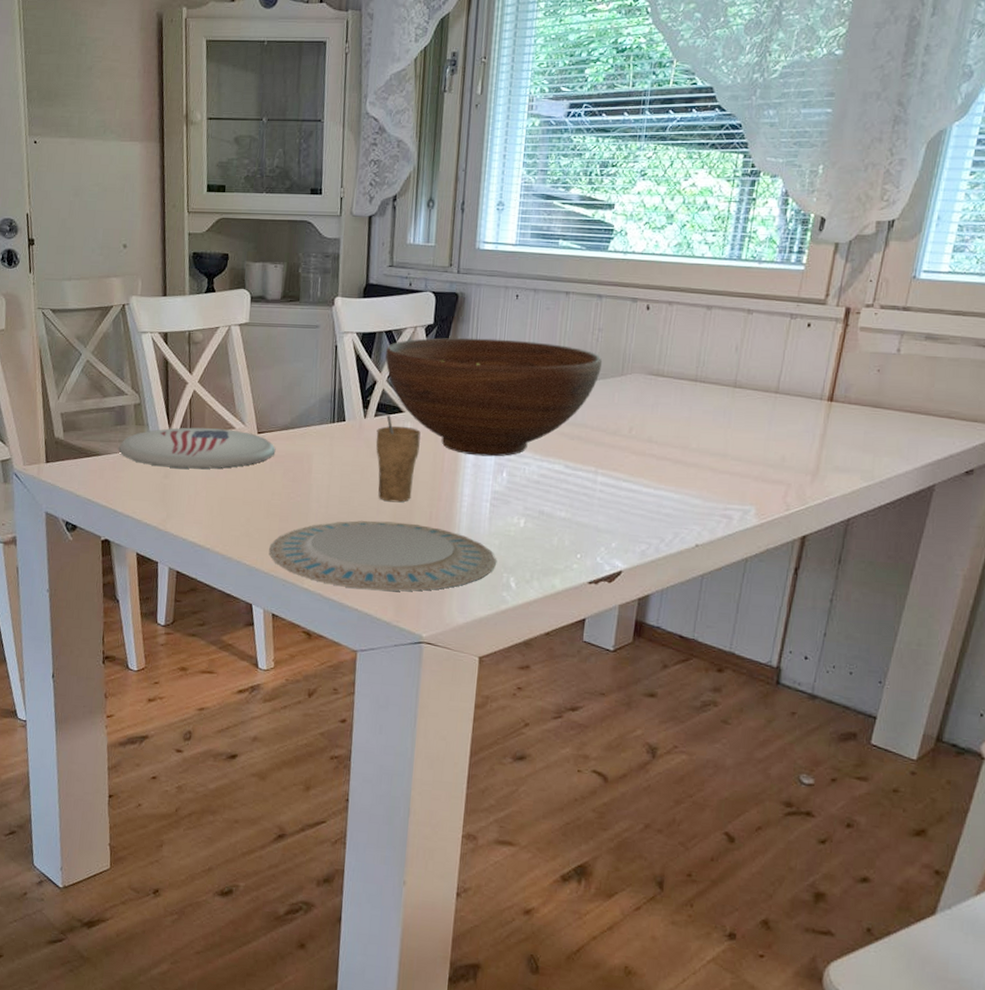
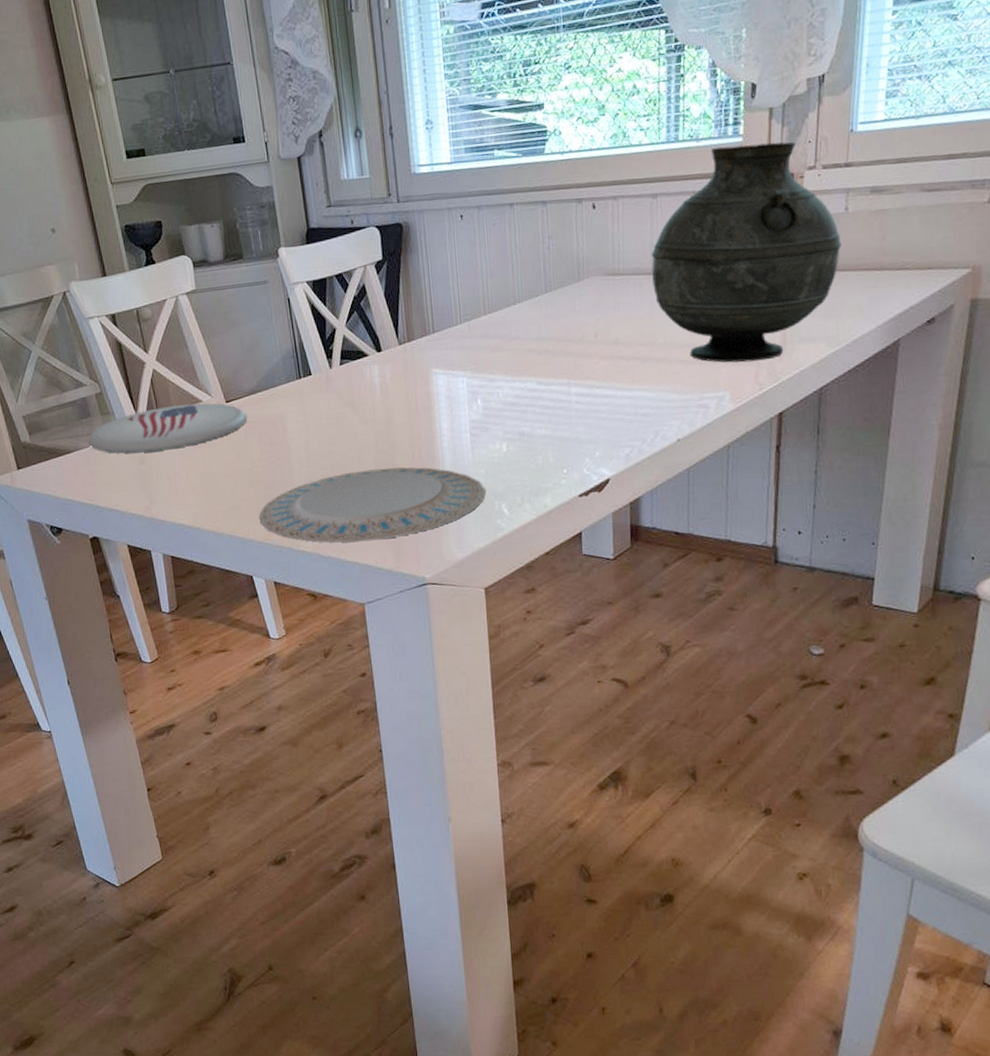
cup: present [376,415,421,503] -> none [344,361,391,450]
fruit bowl: present [385,337,603,457] -> none [340,259,558,388]
vase: none [694,271,889,483] -> present [651,142,841,363]

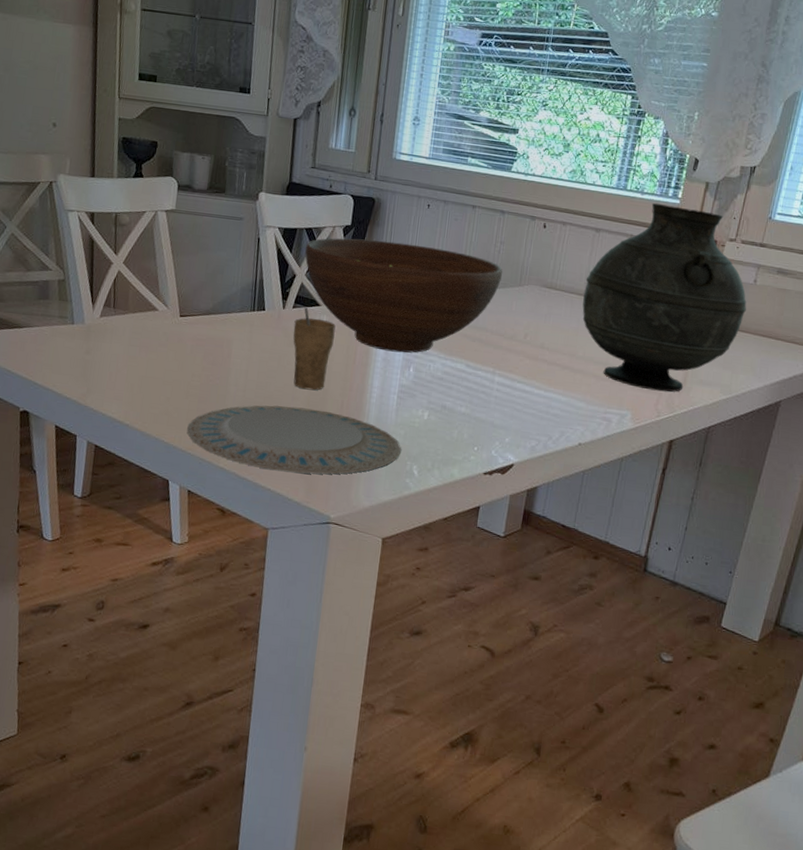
plate: present [87,403,248,454] -> none [40,305,197,348]
fruit bowl: none [340,259,558,388] -> present [305,238,503,353]
cup: none [344,361,391,450] -> present [293,308,336,391]

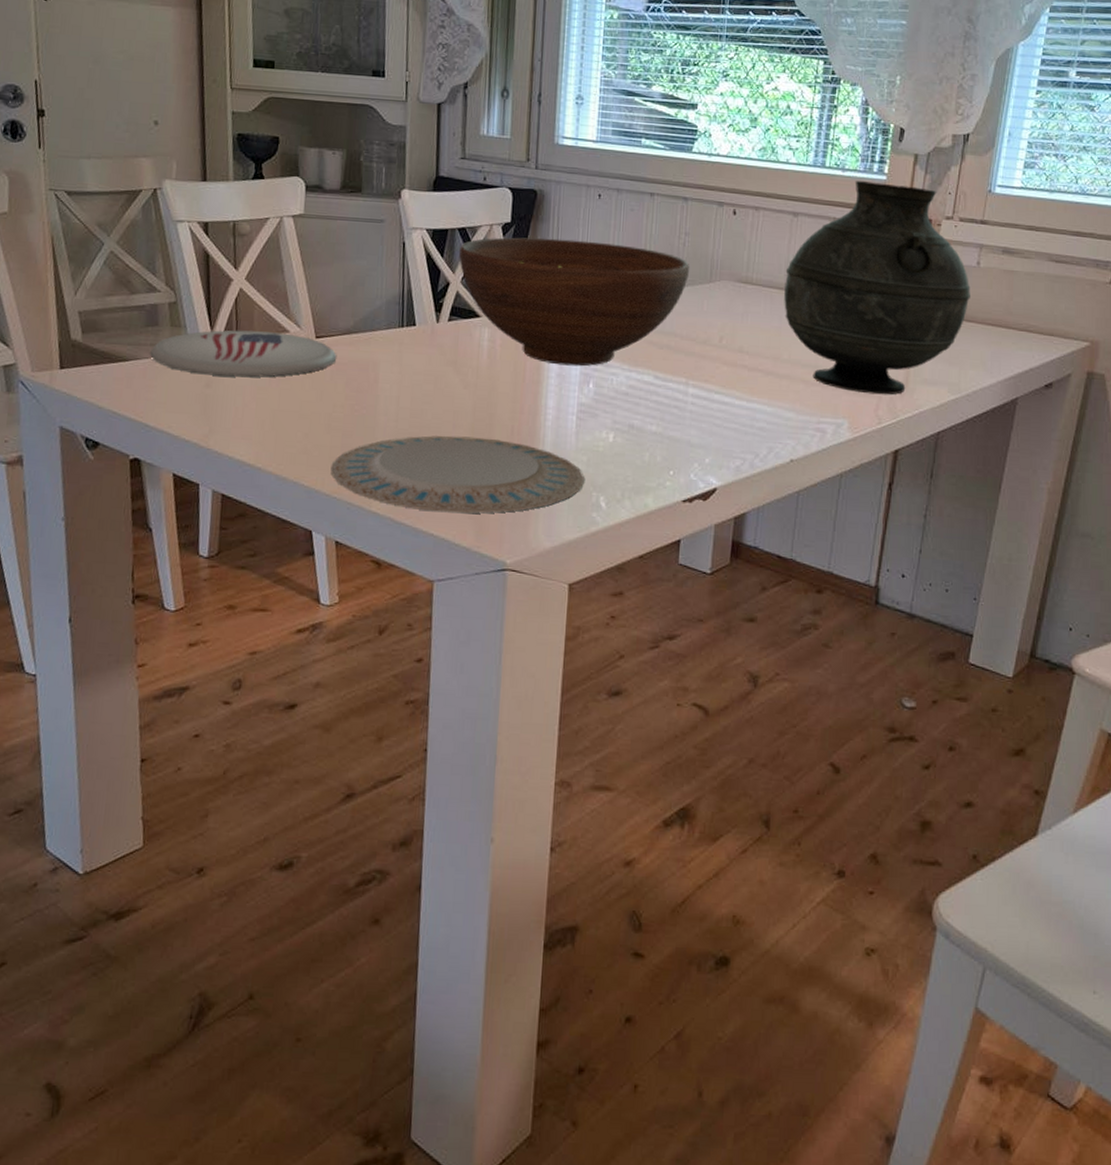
plate: none [40,305,197,348] -> present [149,330,337,378]
cup: present [293,308,336,391] -> none [450,320,500,416]

